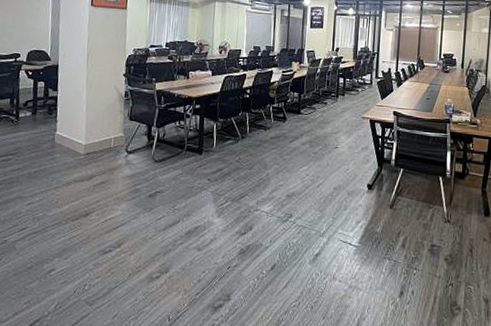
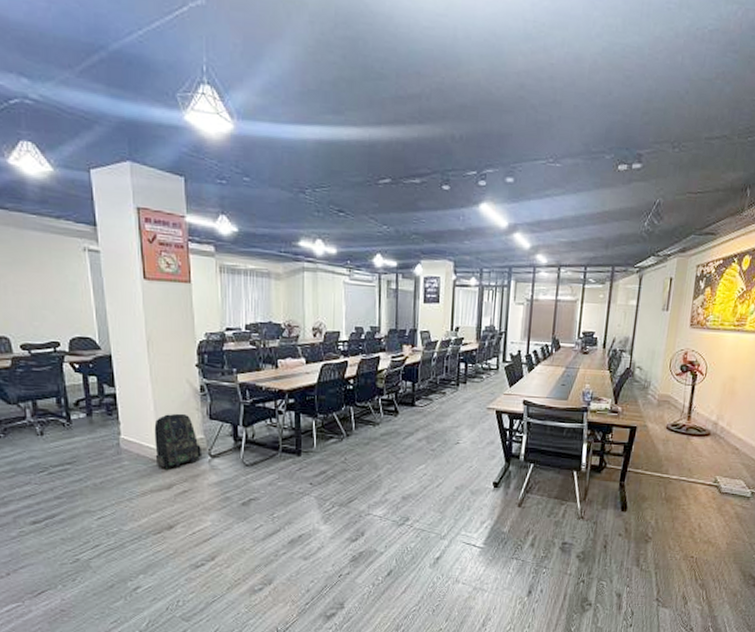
backpack: none [82,114,121,164] -> present [154,413,203,471]

